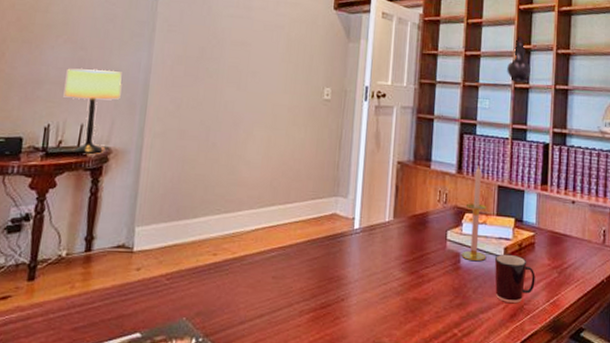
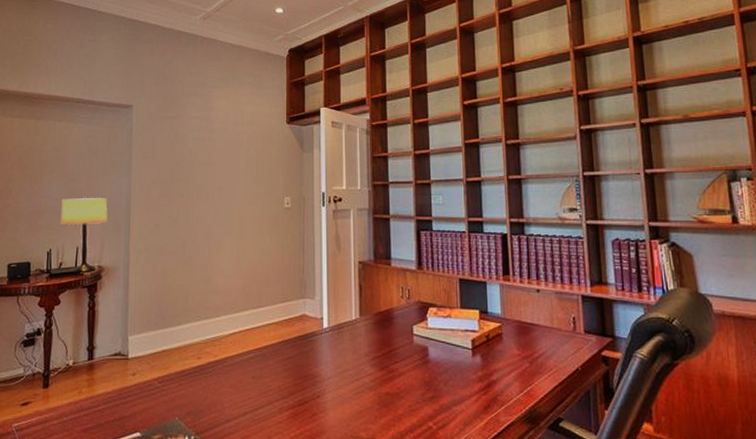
candle: present [461,166,487,262] -> none [428,260,455,355]
mug: present [494,254,536,304] -> none [462,346,507,395]
decorative vase: present [507,36,532,82] -> none [457,131,482,176]

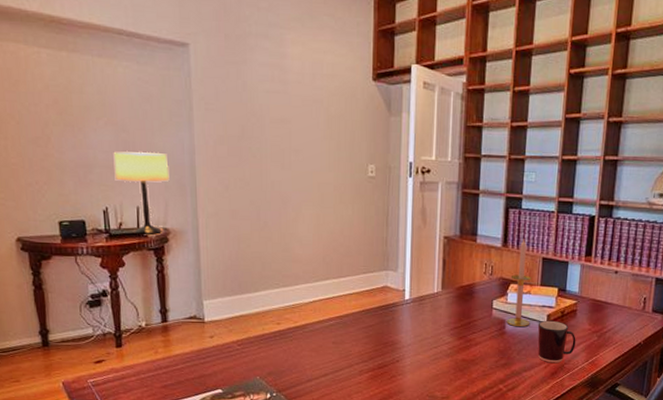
candle: none [428,260,455,355] -> present [506,239,531,327]
mug: none [462,346,507,395] -> present [537,320,576,363]

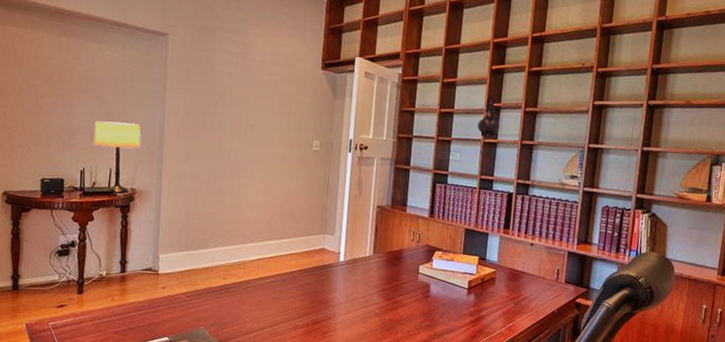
candle: present [506,239,531,327] -> none [431,211,455,292]
mug: present [537,320,576,363] -> none [459,286,495,327]
decorative vase: none [554,104,581,154] -> present [477,94,501,137]

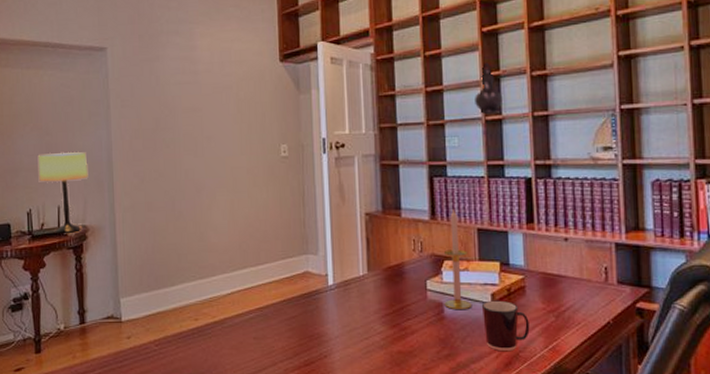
candle: none [431,211,455,292] -> present [443,209,472,310]
mug: none [459,286,495,327] -> present [481,300,530,352]

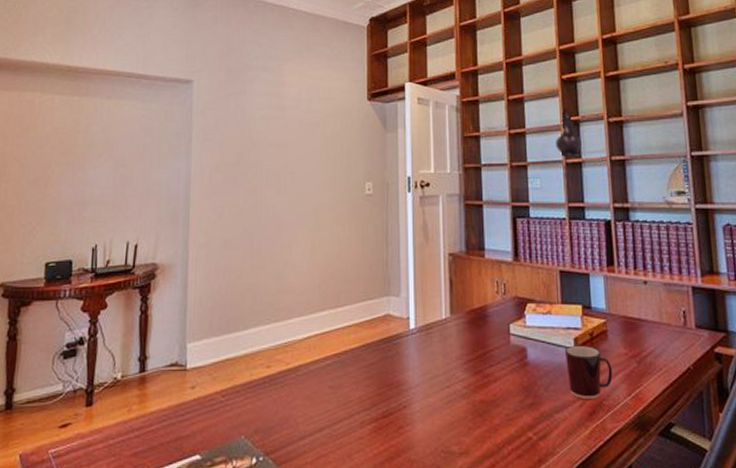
table lamp: present [39,152,88,234] -> none [109,185,163,273]
candle: present [443,209,472,310] -> none [526,251,556,356]

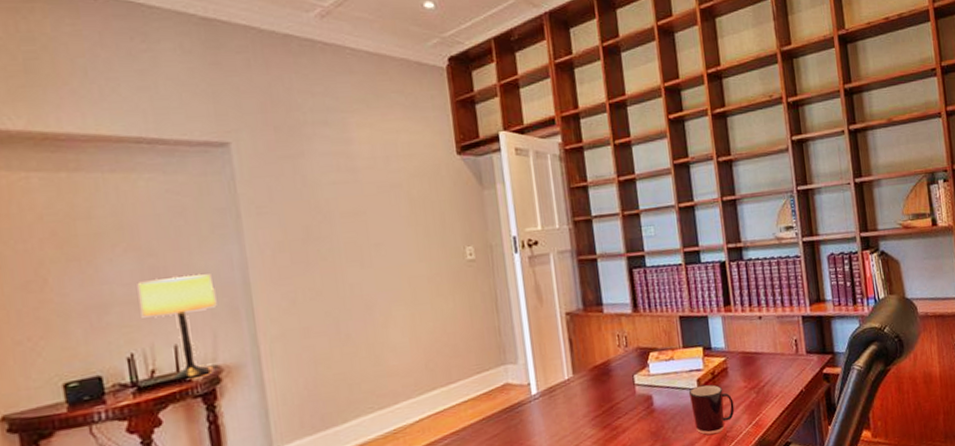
table lamp: none [109,185,163,273] -> present [139,274,217,381]
decorative vase: present [556,107,583,157] -> none [667,149,694,201]

